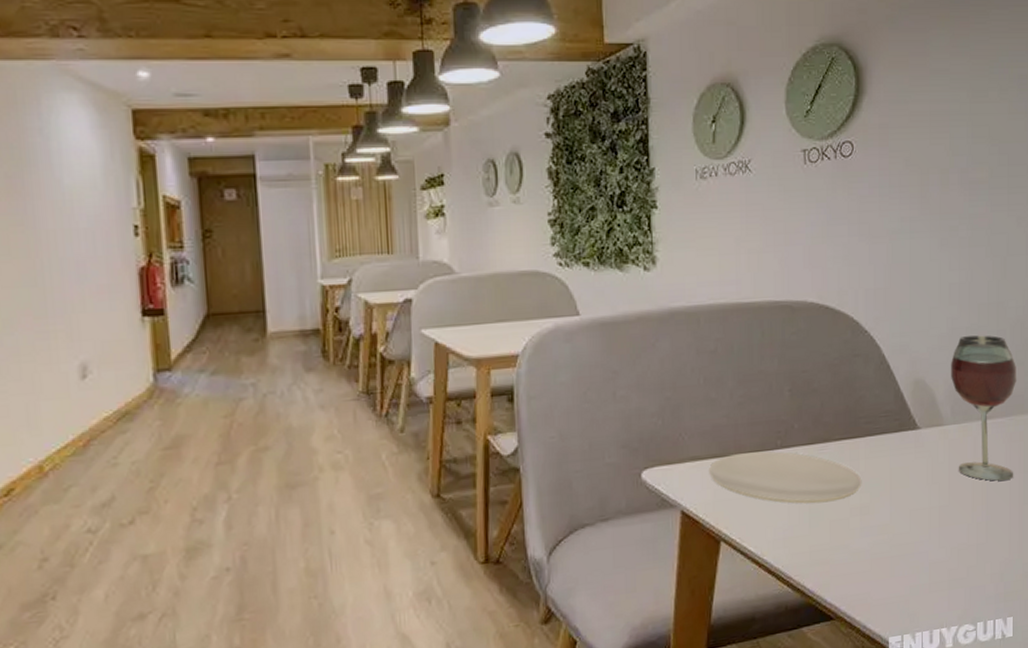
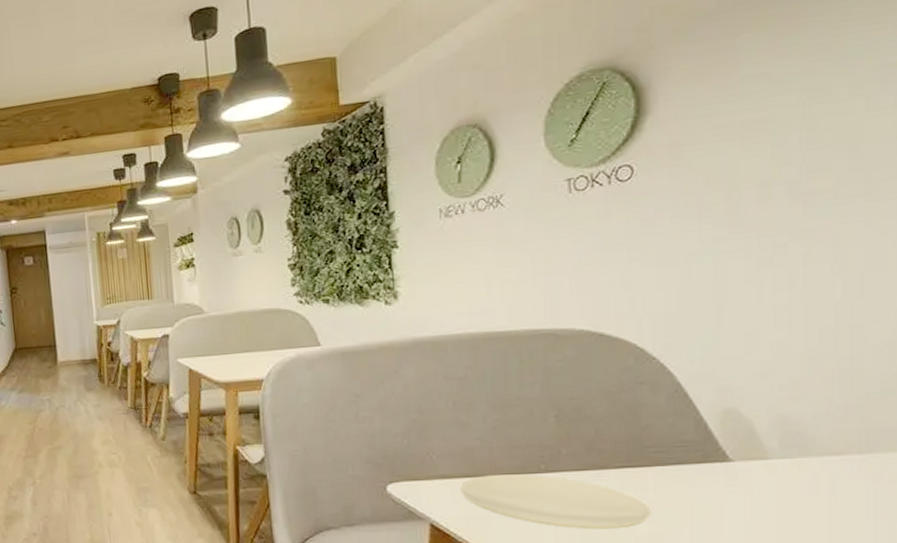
wineglass: present [950,335,1017,481] -> none [776,361,885,524]

